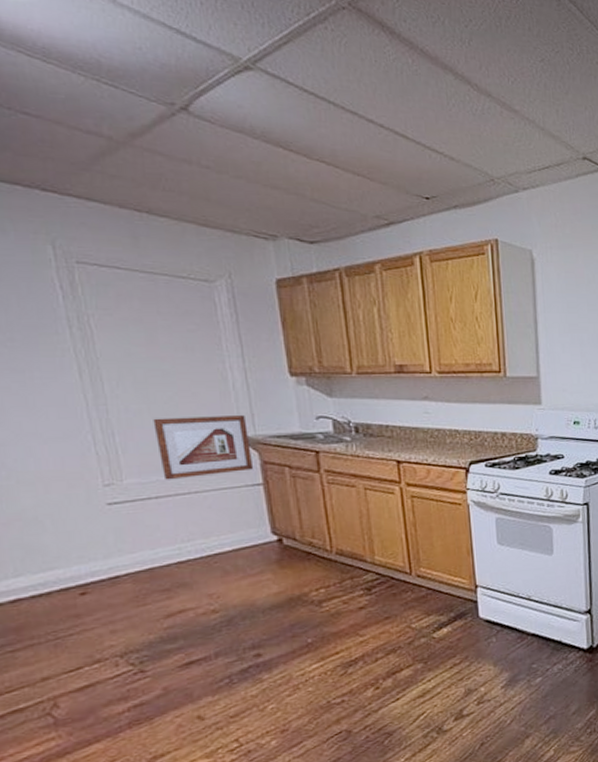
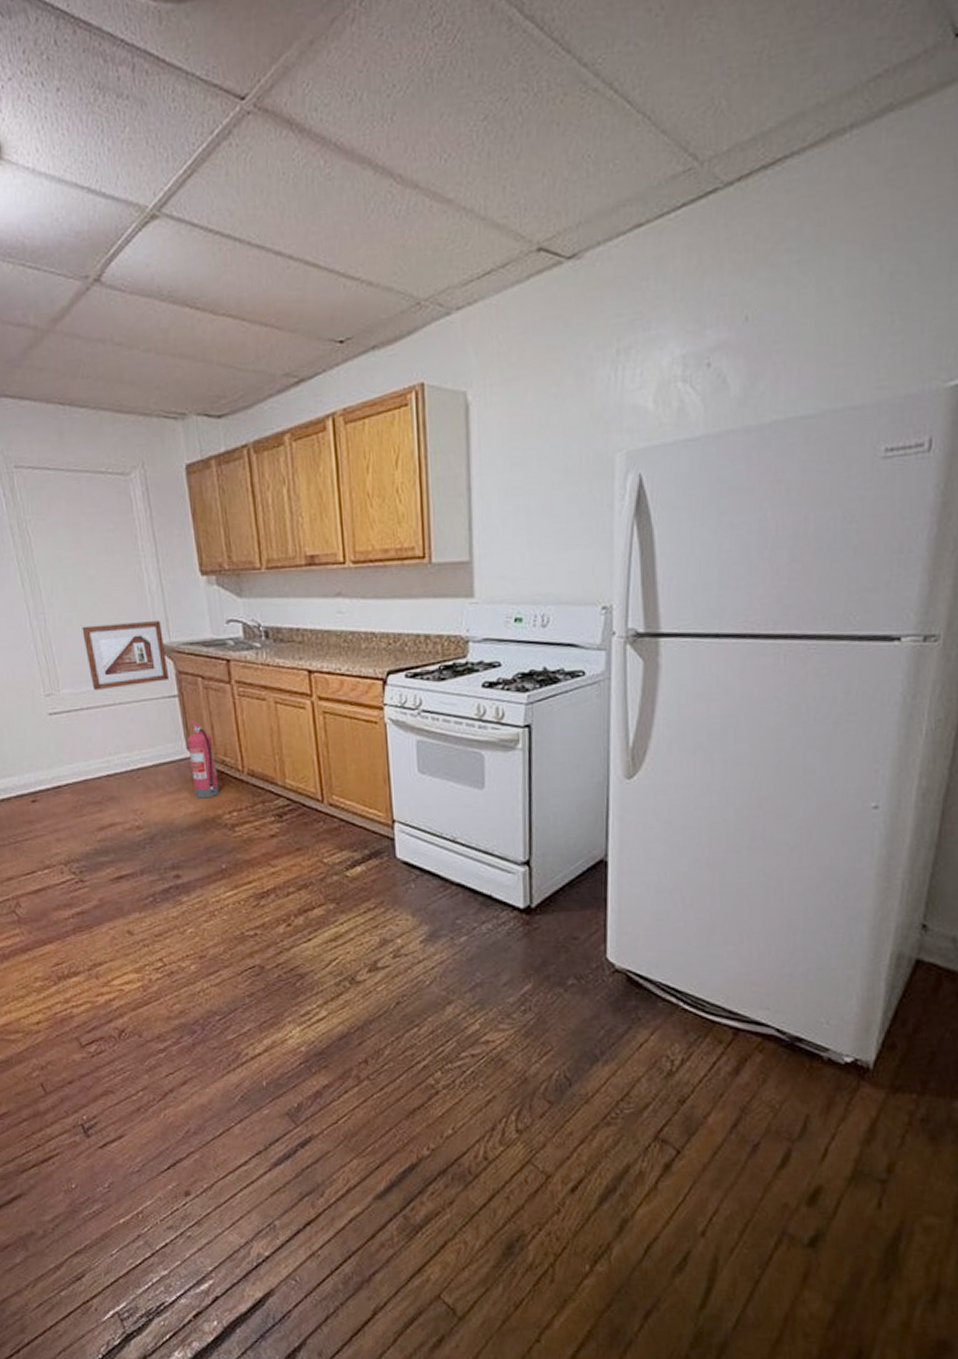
fire extinguisher: none [272,505,307,579] -> present [187,719,220,799]

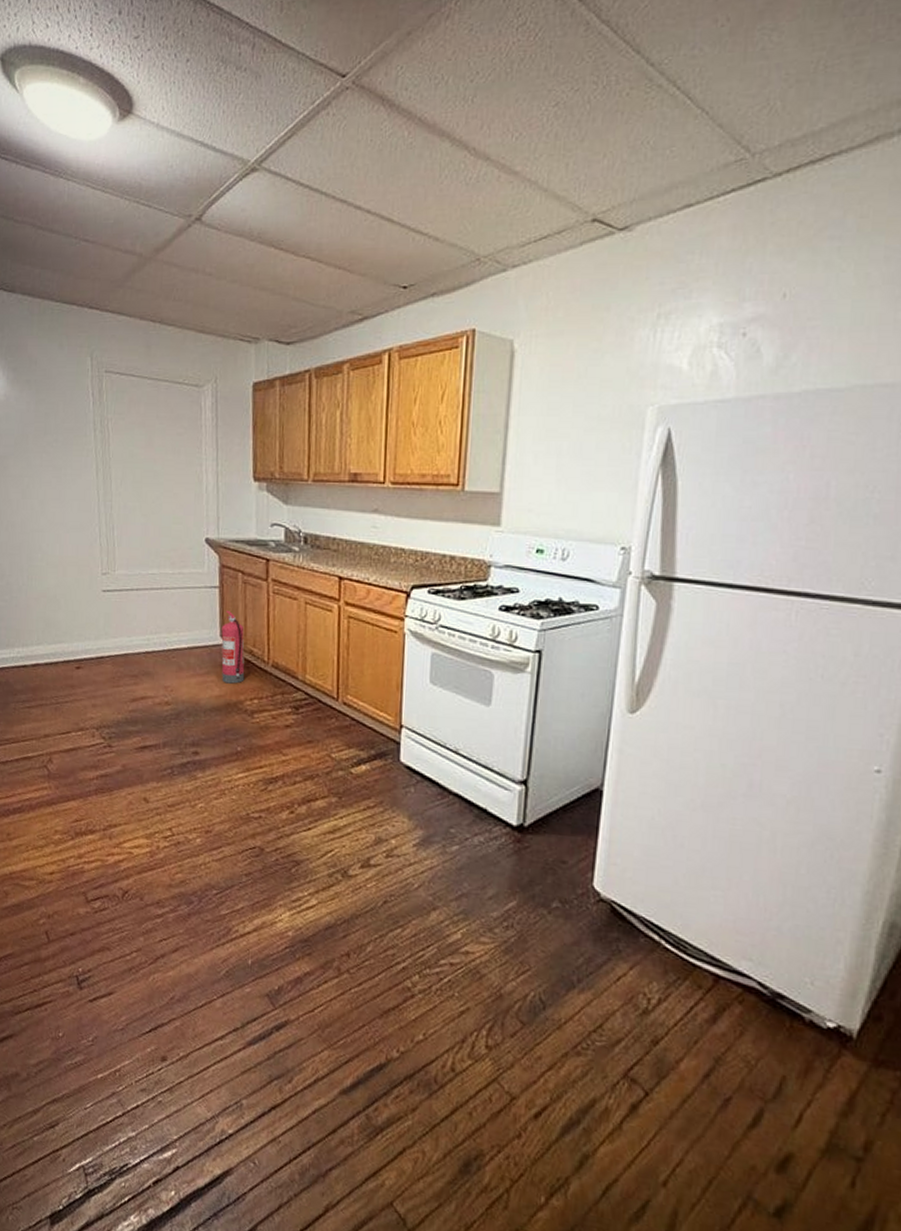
picture frame: present [82,621,170,691] -> none [142,516,214,575]

